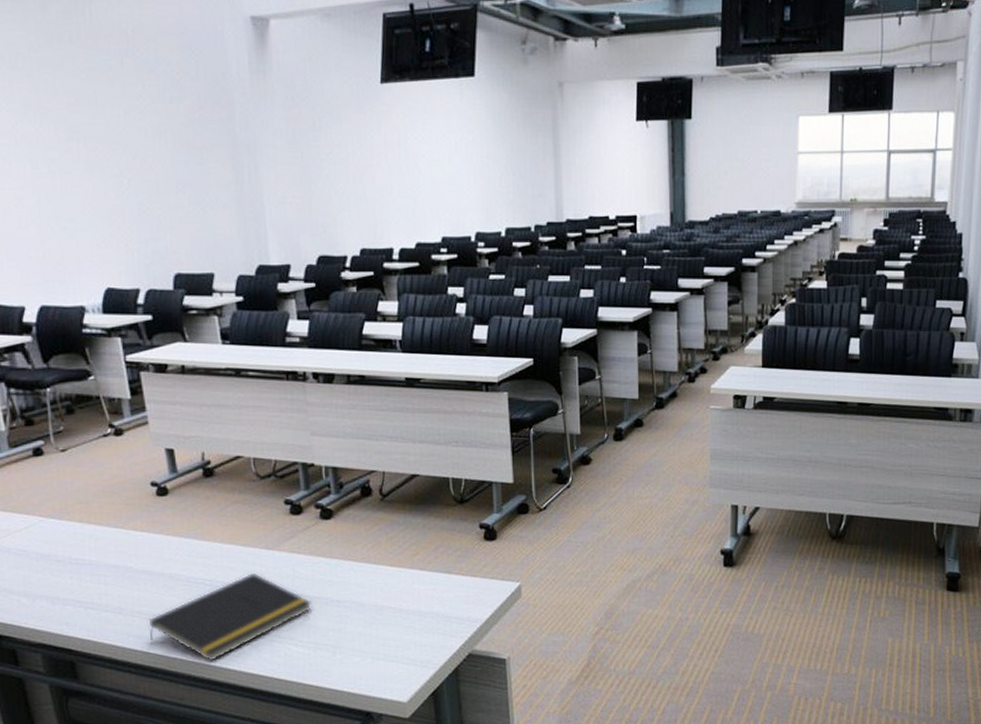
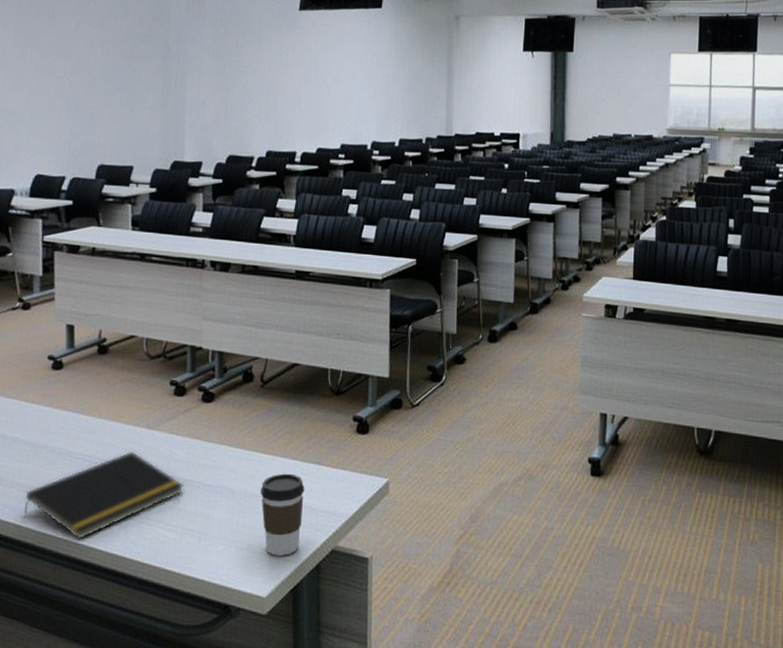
coffee cup: none [390,584,436,663] -> present [260,473,305,556]

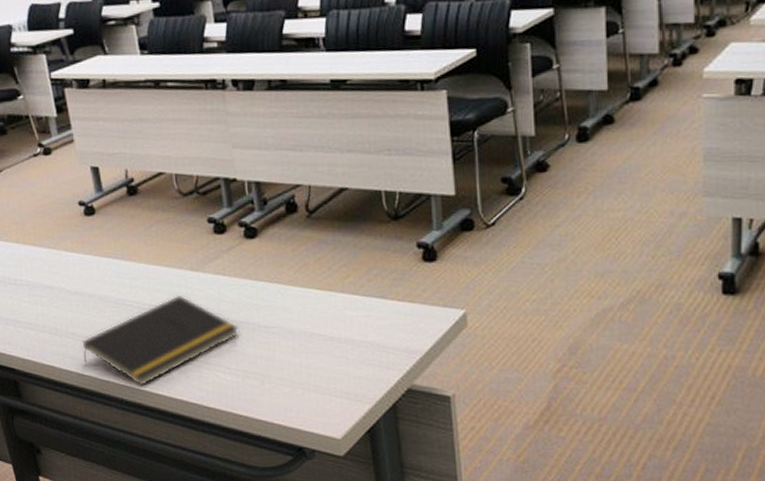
coffee cup: present [260,473,305,556] -> none [320,309,371,396]

